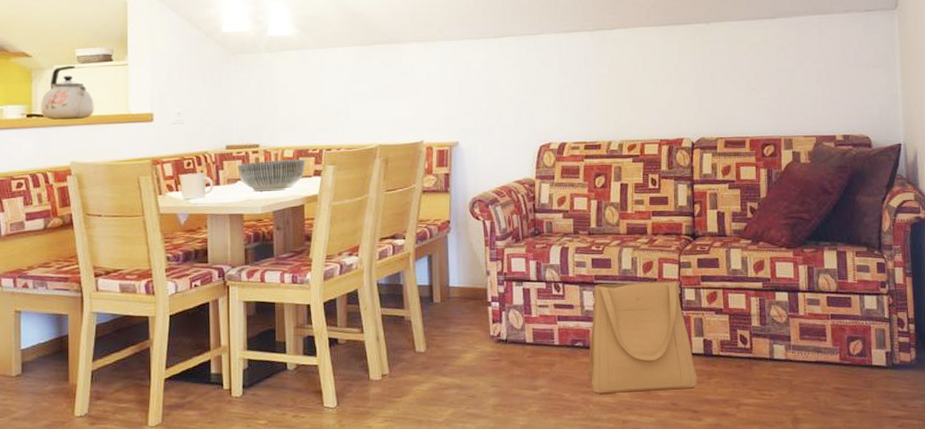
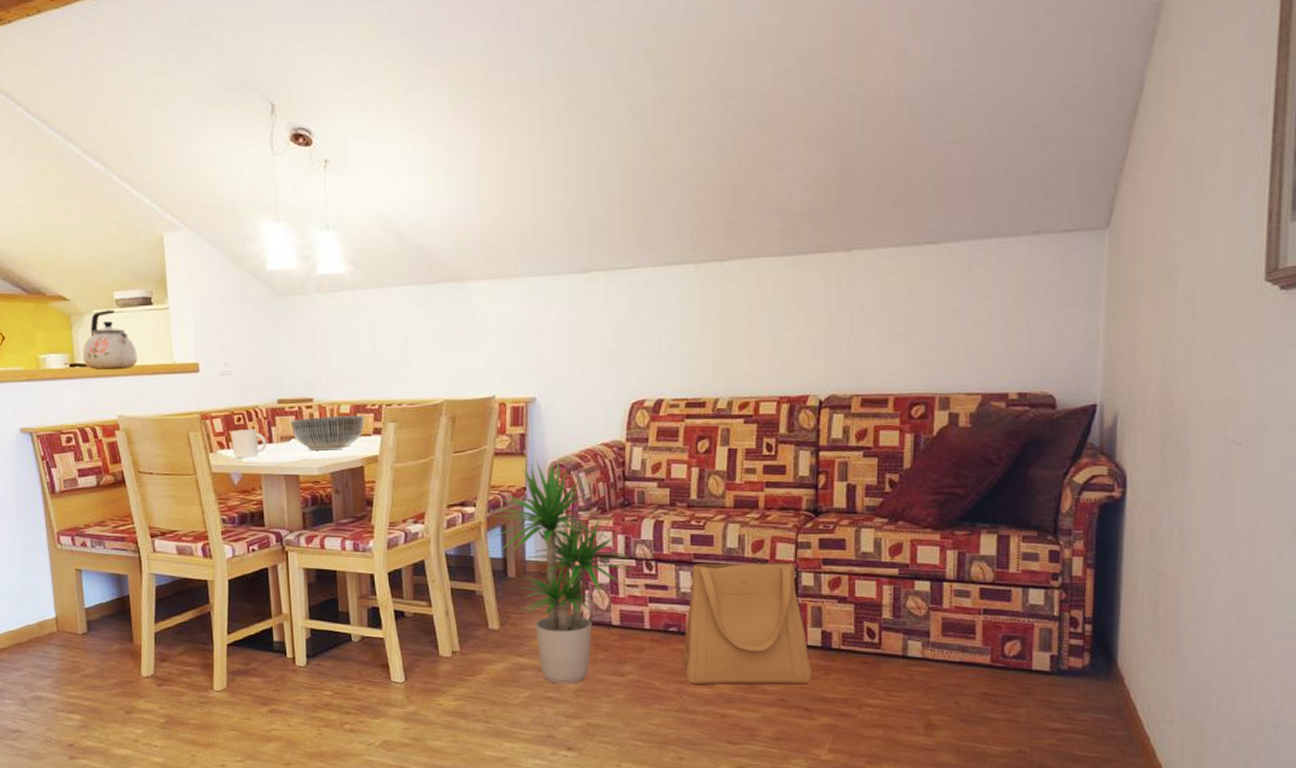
potted plant: none [417,196,545,401] -> present [489,460,634,684]

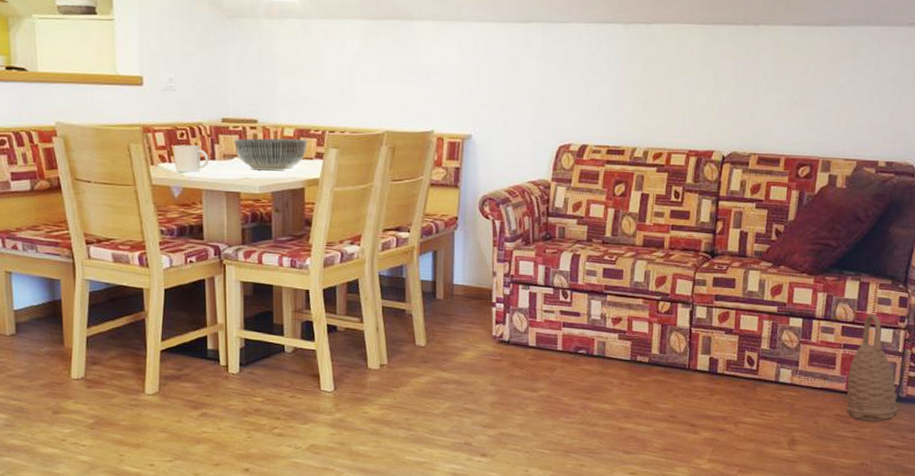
kettle: present [82,309,138,371] -> none [19,15,79,77]
potted plant: present [489,460,634,684] -> none [421,192,552,397]
tote bag: present [683,563,812,685] -> none [589,294,699,404]
basket: none [992,572,1059,701] -> present [846,314,898,422]

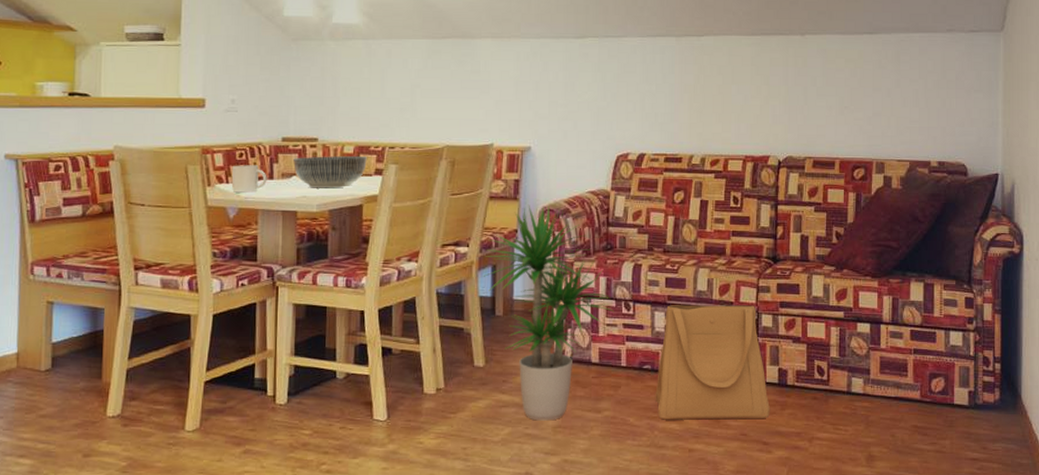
potted plant: none [421,192,552,397] -> present [480,204,614,421]
tote bag: none [589,294,699,404] -> present [655,305,770,420]
basket: present [846,314,898,422] -> none [921,317,976,433]

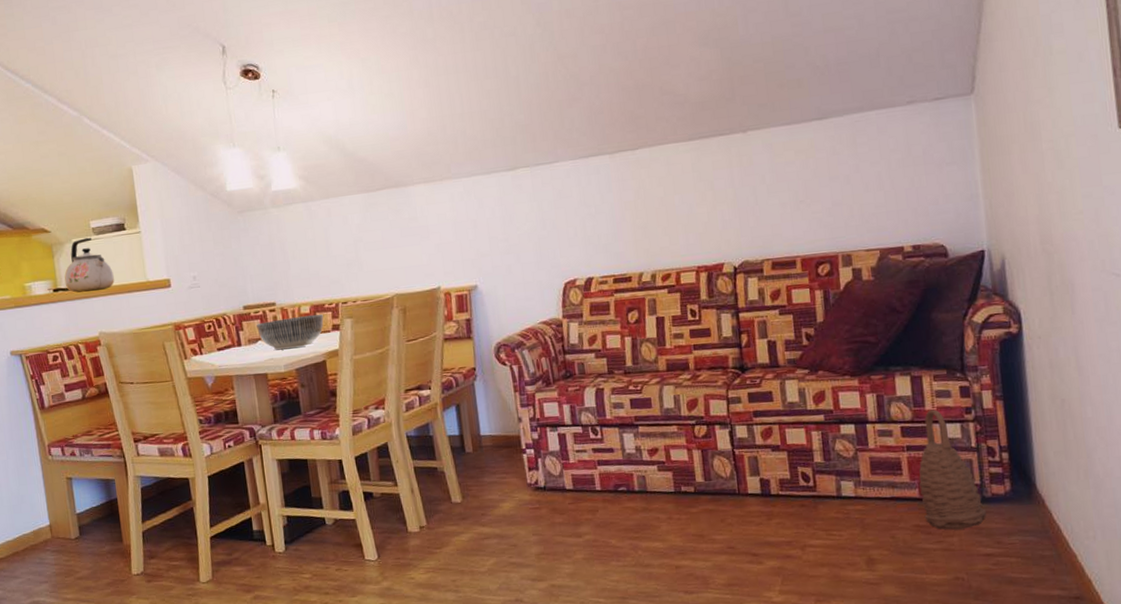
kettle: none [83,42,142,102] -> present [64,237,115,293]
mug: present [231,165,267,193] -> none [203,334,236,362]
potted plant: present [480,204,614,421] -> none [446,341,582,550]
tote bag: present [655,305,770,420] -> none [633,417,756,540]
basket: none [921,317,976,433] -> present [919,409,986,530]

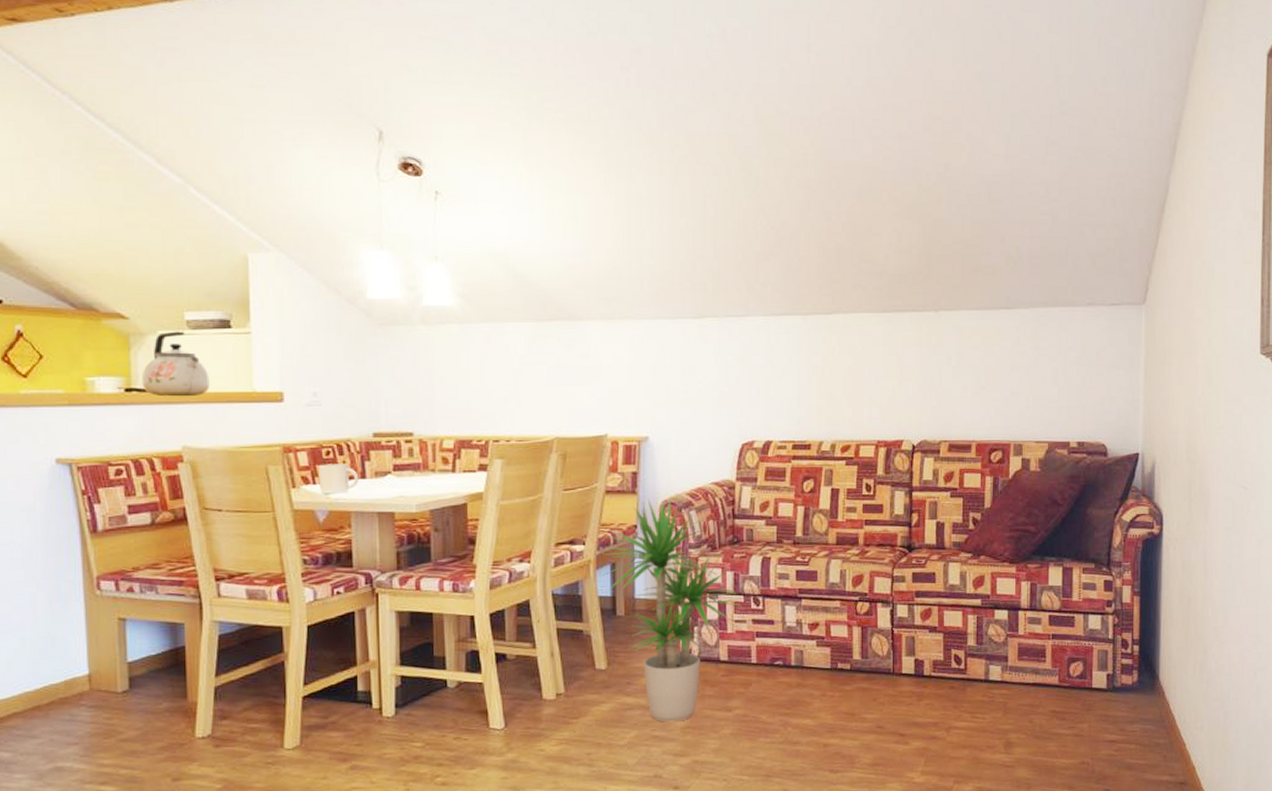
mug: none [203,334,236,362] -> present [318,464,359,494]
bowl: present [256,314,324,350] -> none [387,451,469,487]
potted plant: none [446,341,582,550] -> present [599,498,742,722]
basket: present [919,409,986,530] -> none [1060,601,1114,717]

